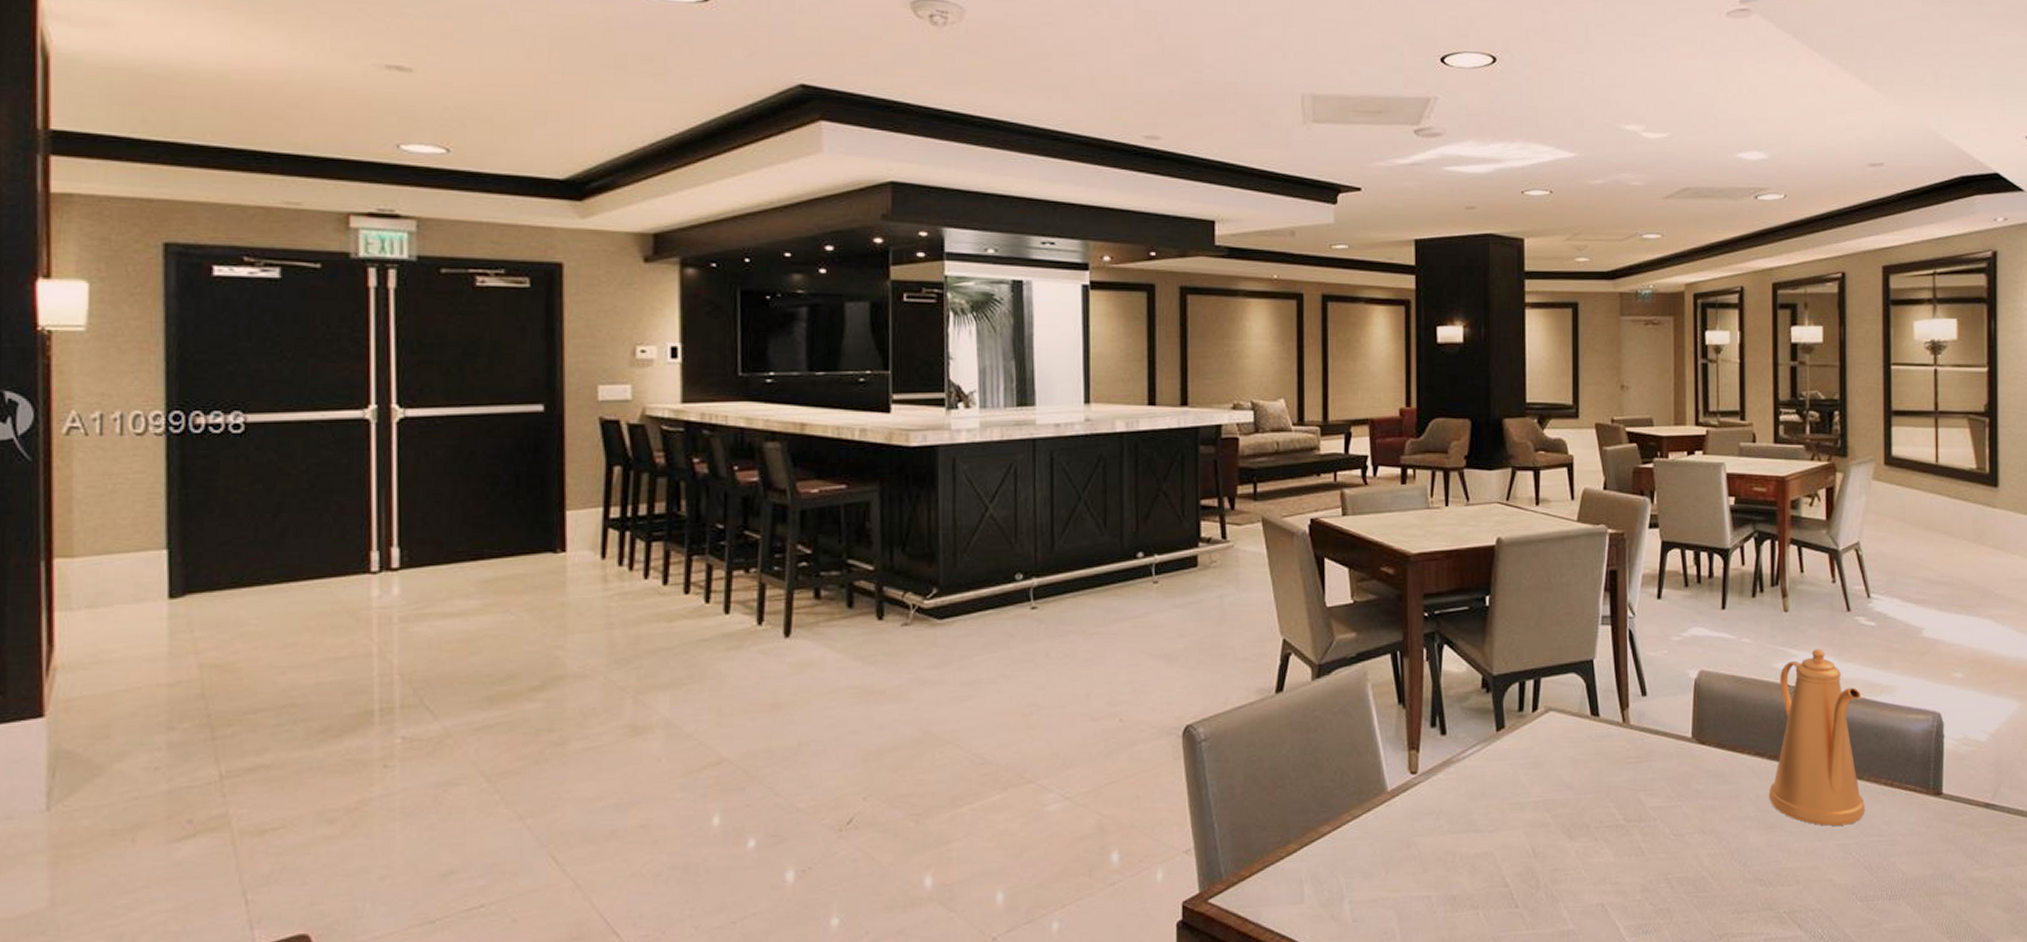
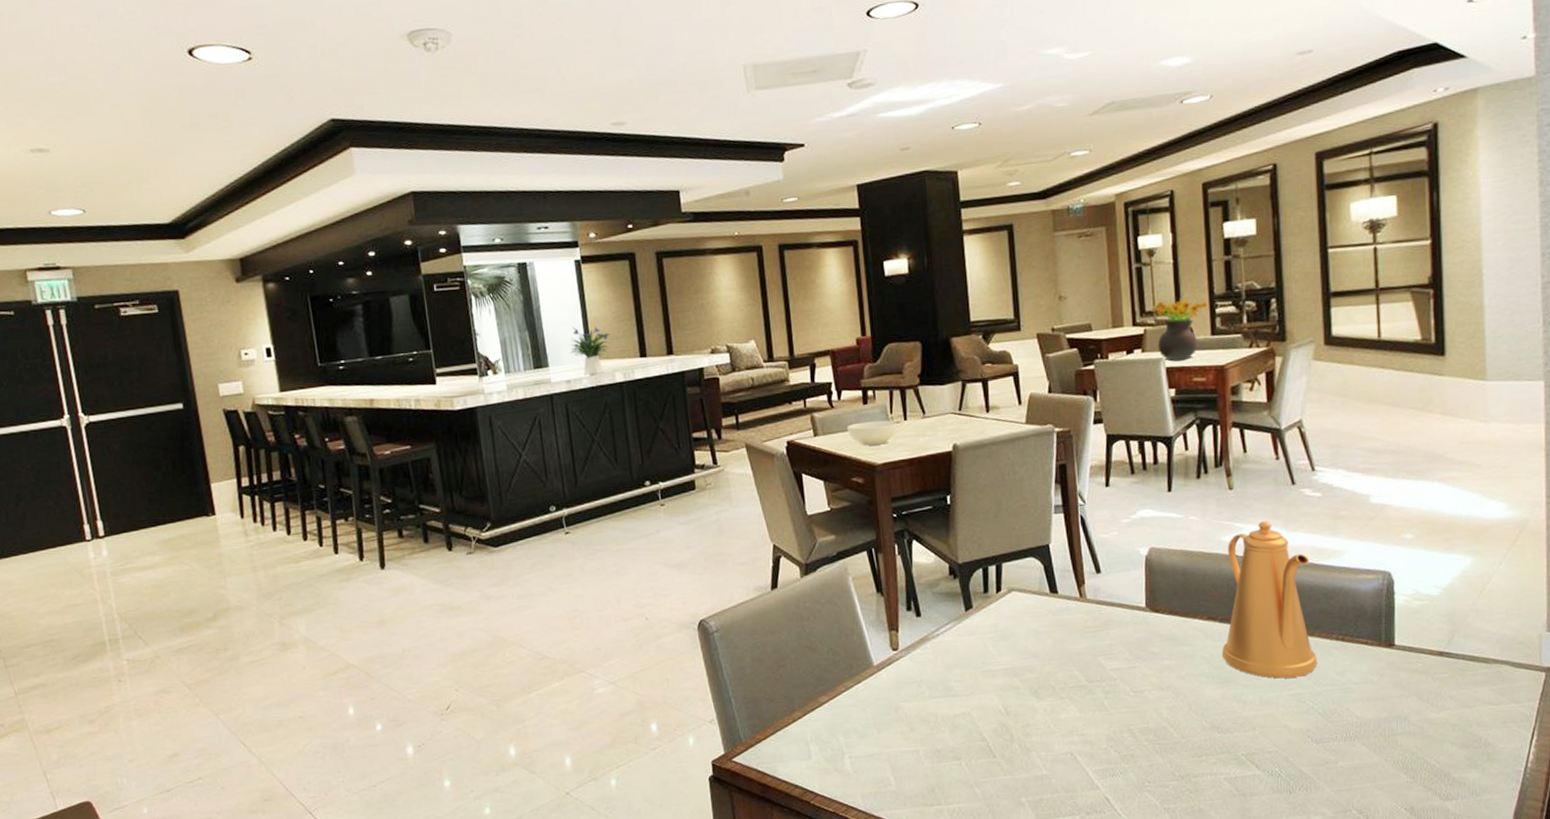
flower arrangement: none [1065,362,1115,420] -> present [570,326,611,375]
bowl: none [1380,504,1438,532] -> present [846,420,898,446]
flower arrangement: none [1714,400,1772,469] -> present [1150,298,1208,362]

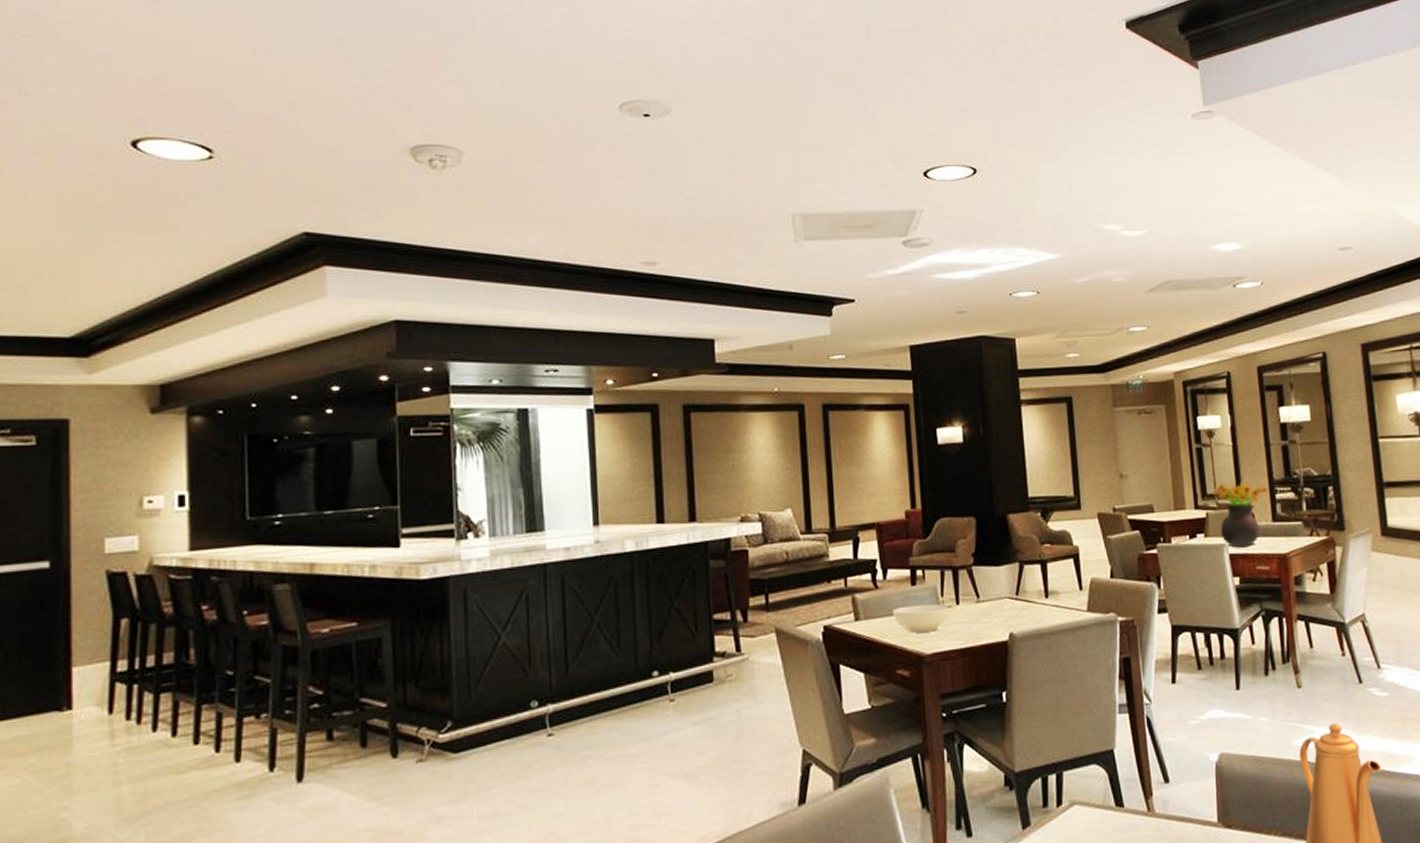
flower arrangement: present [570,326,611,375] -> none [573,485,623,542]

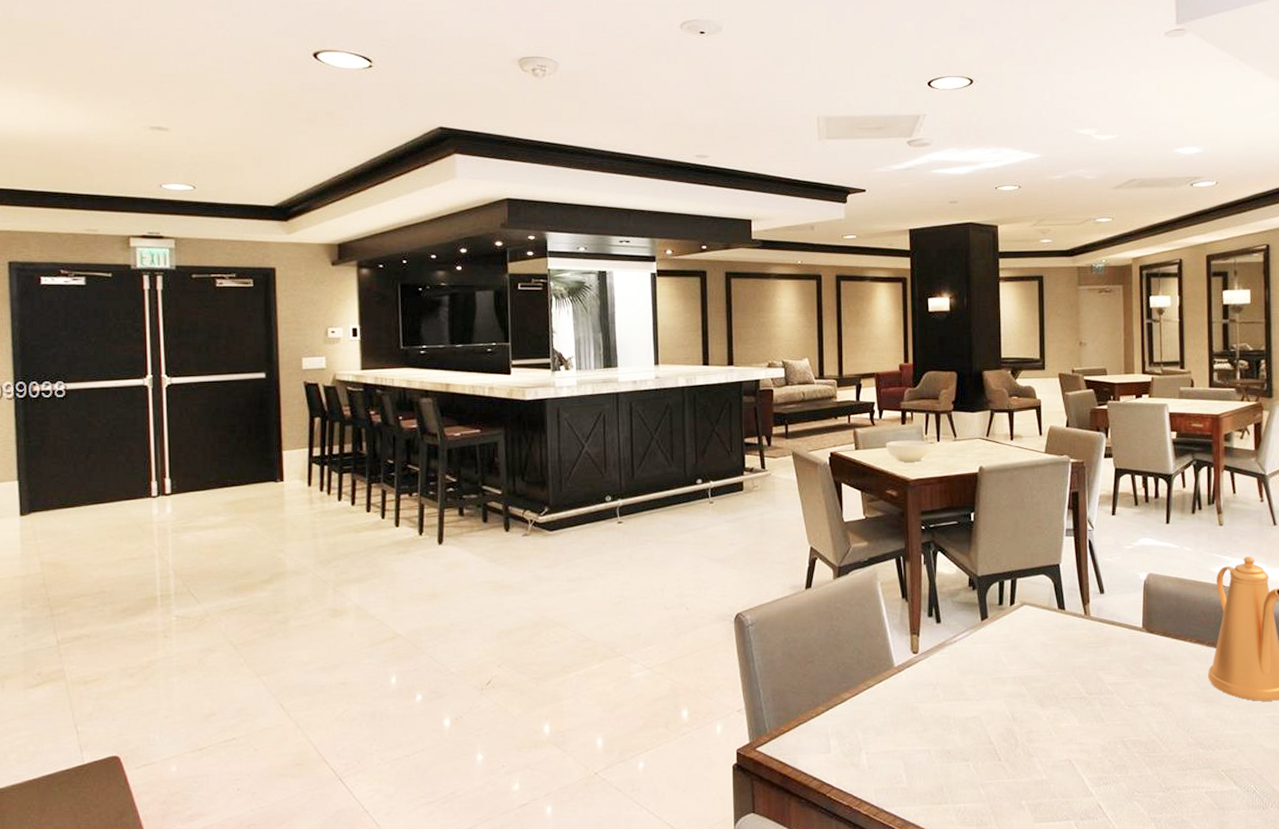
flower arrangement: present [1212,481,1268,549] -> none [1158,352,1207,409]

